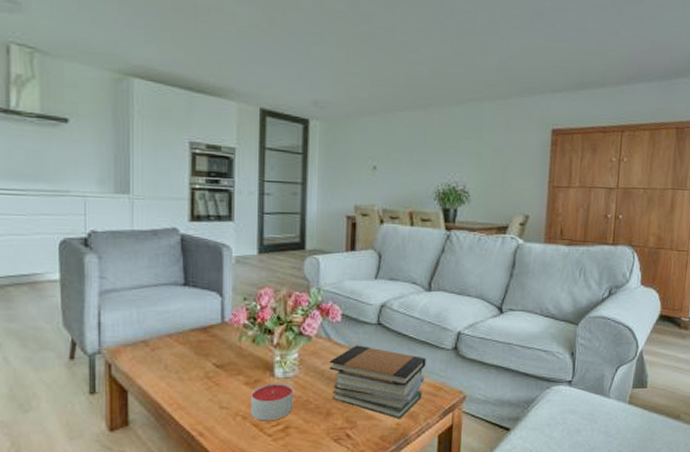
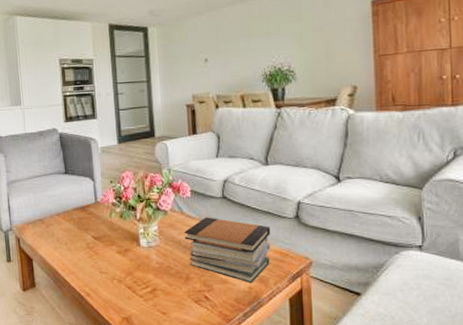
candle: present [251,383,294,421] -> none [123,251,158,284]

